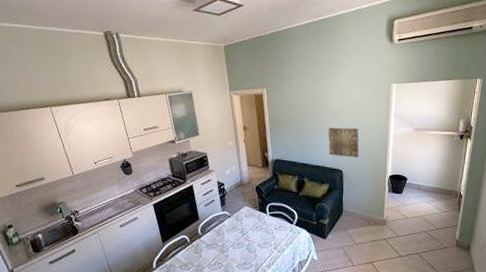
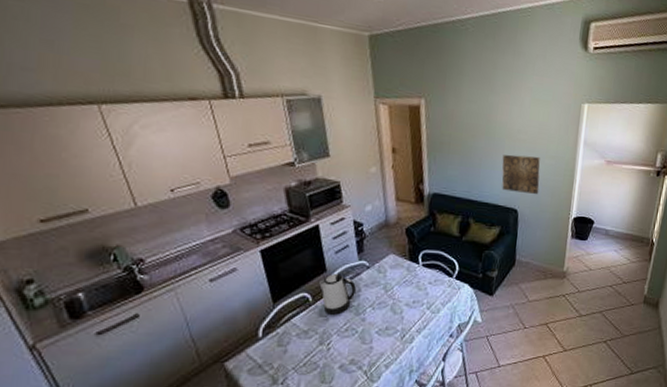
kettle: none [194,221,221,252] -> present [319,273,356,315]

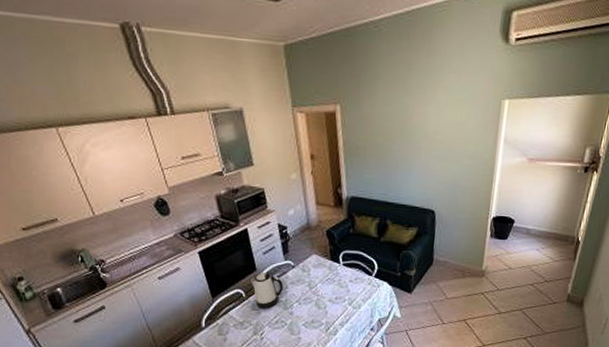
wall art: present [502,154,541,195] -> none [418,156,458,196]

